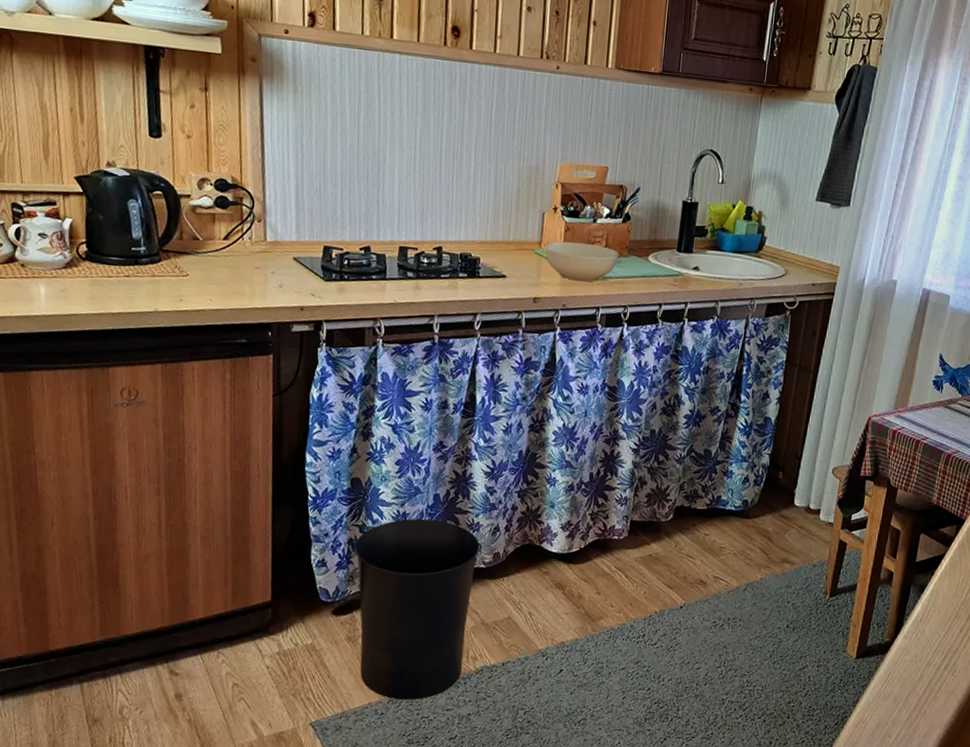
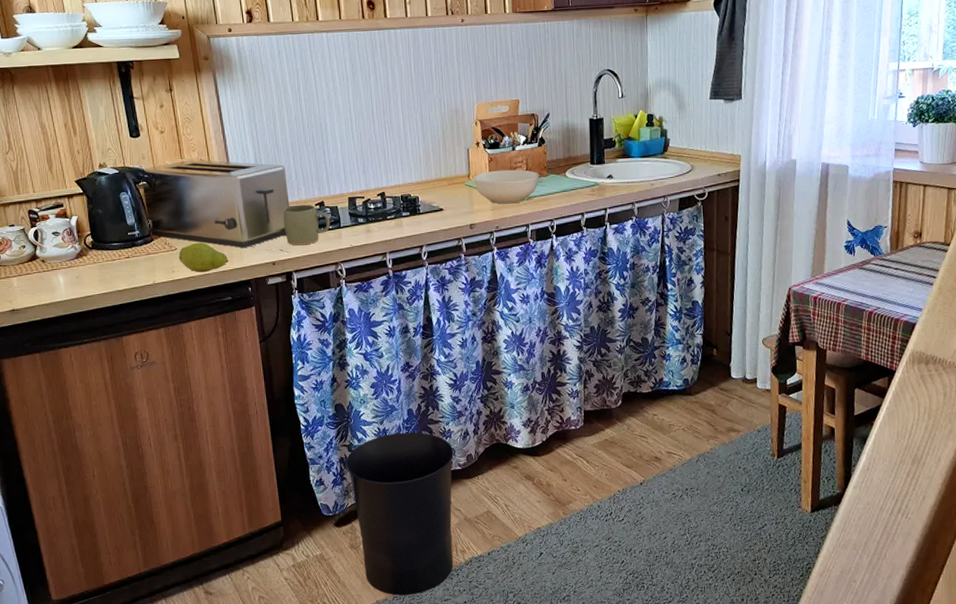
toaster: none [156,173,331,286] -> present [141,159,290,248]
fruit: none [189,271,250,308] -> present [179,242,229,273]
mug: none [319,245,375,293] -> present [283,204,331,246]

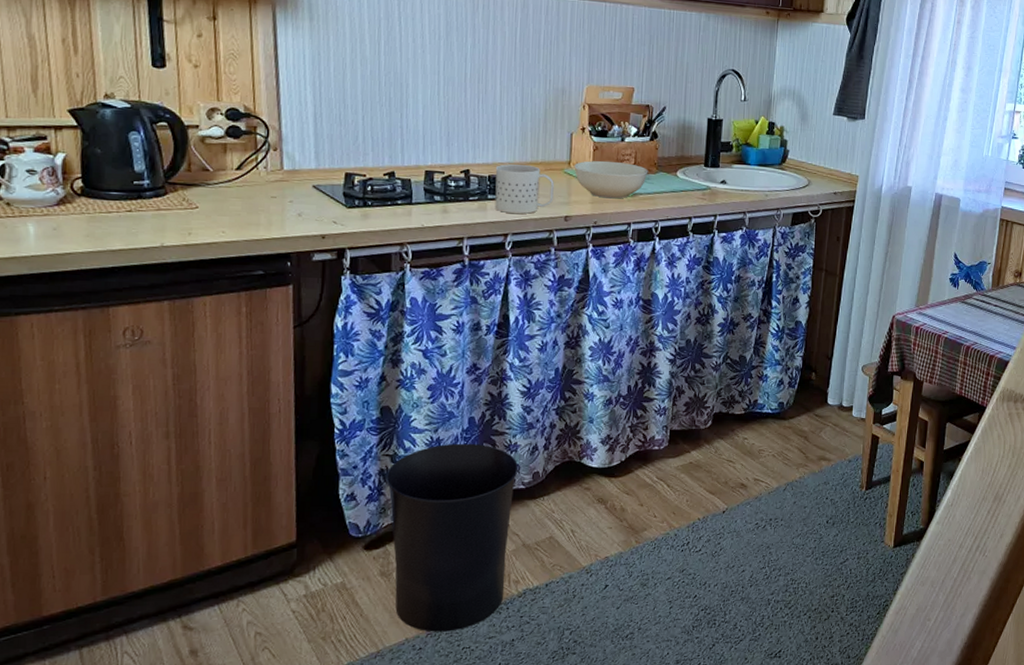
toaster: present [141,159,290,248] -> none [160,103,352,215]
fruit: present [179,242,229,273] -> none [199,202,266,239]
mug: present [283,204,331,246] -> none [341,172,400,220]
mug: none [406,182,459,228] -> present [494,163,555,214]

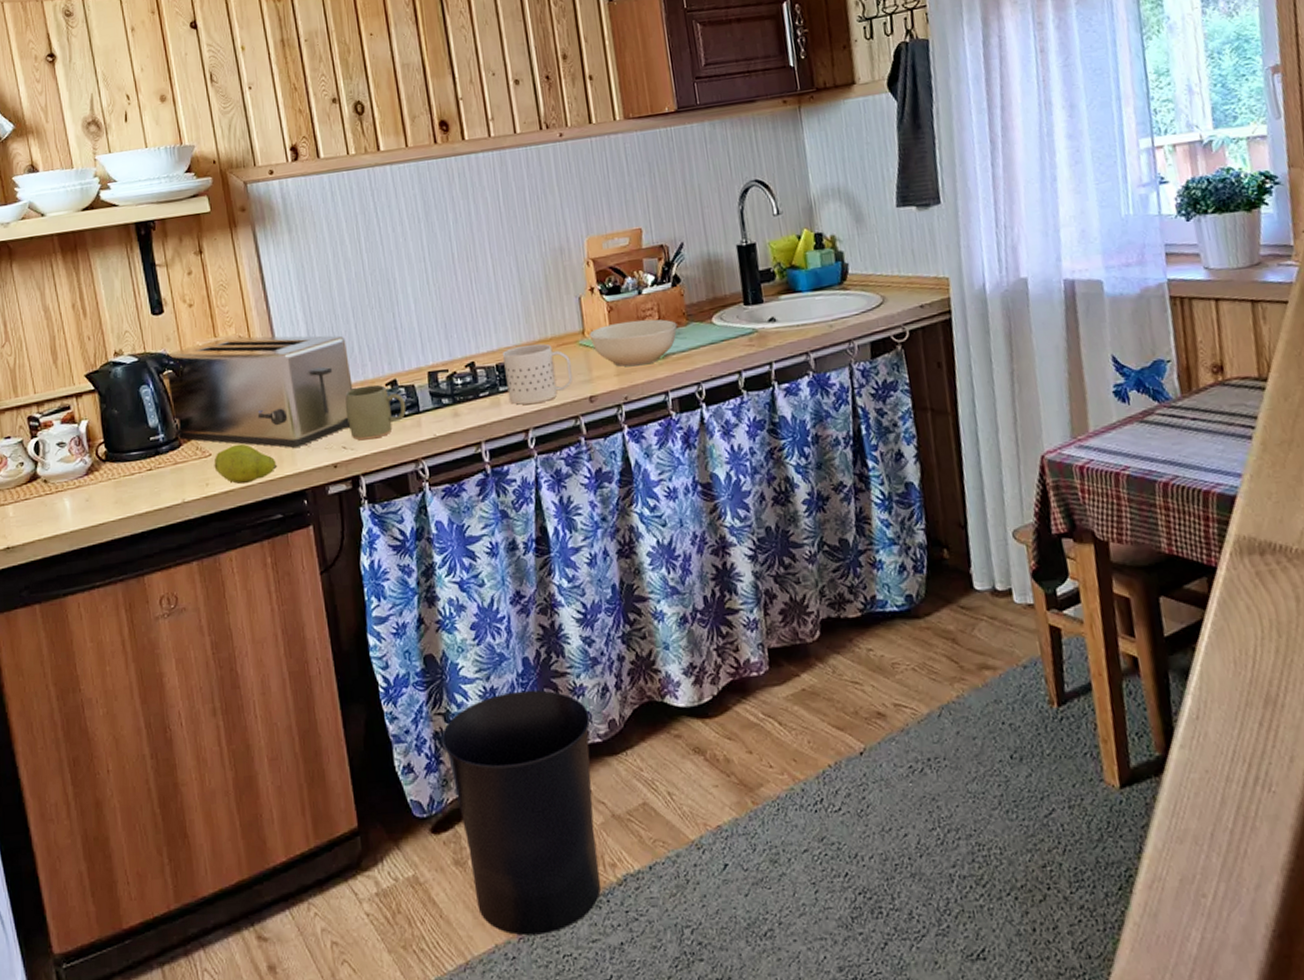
toaster: none [160,103,352,215] -> present [165,335,353,448]
fruit: none [199,202,266,239] -> present [214,443,278,485]
mug: none [341,172,400,220] -> present [345,384,407,441]

